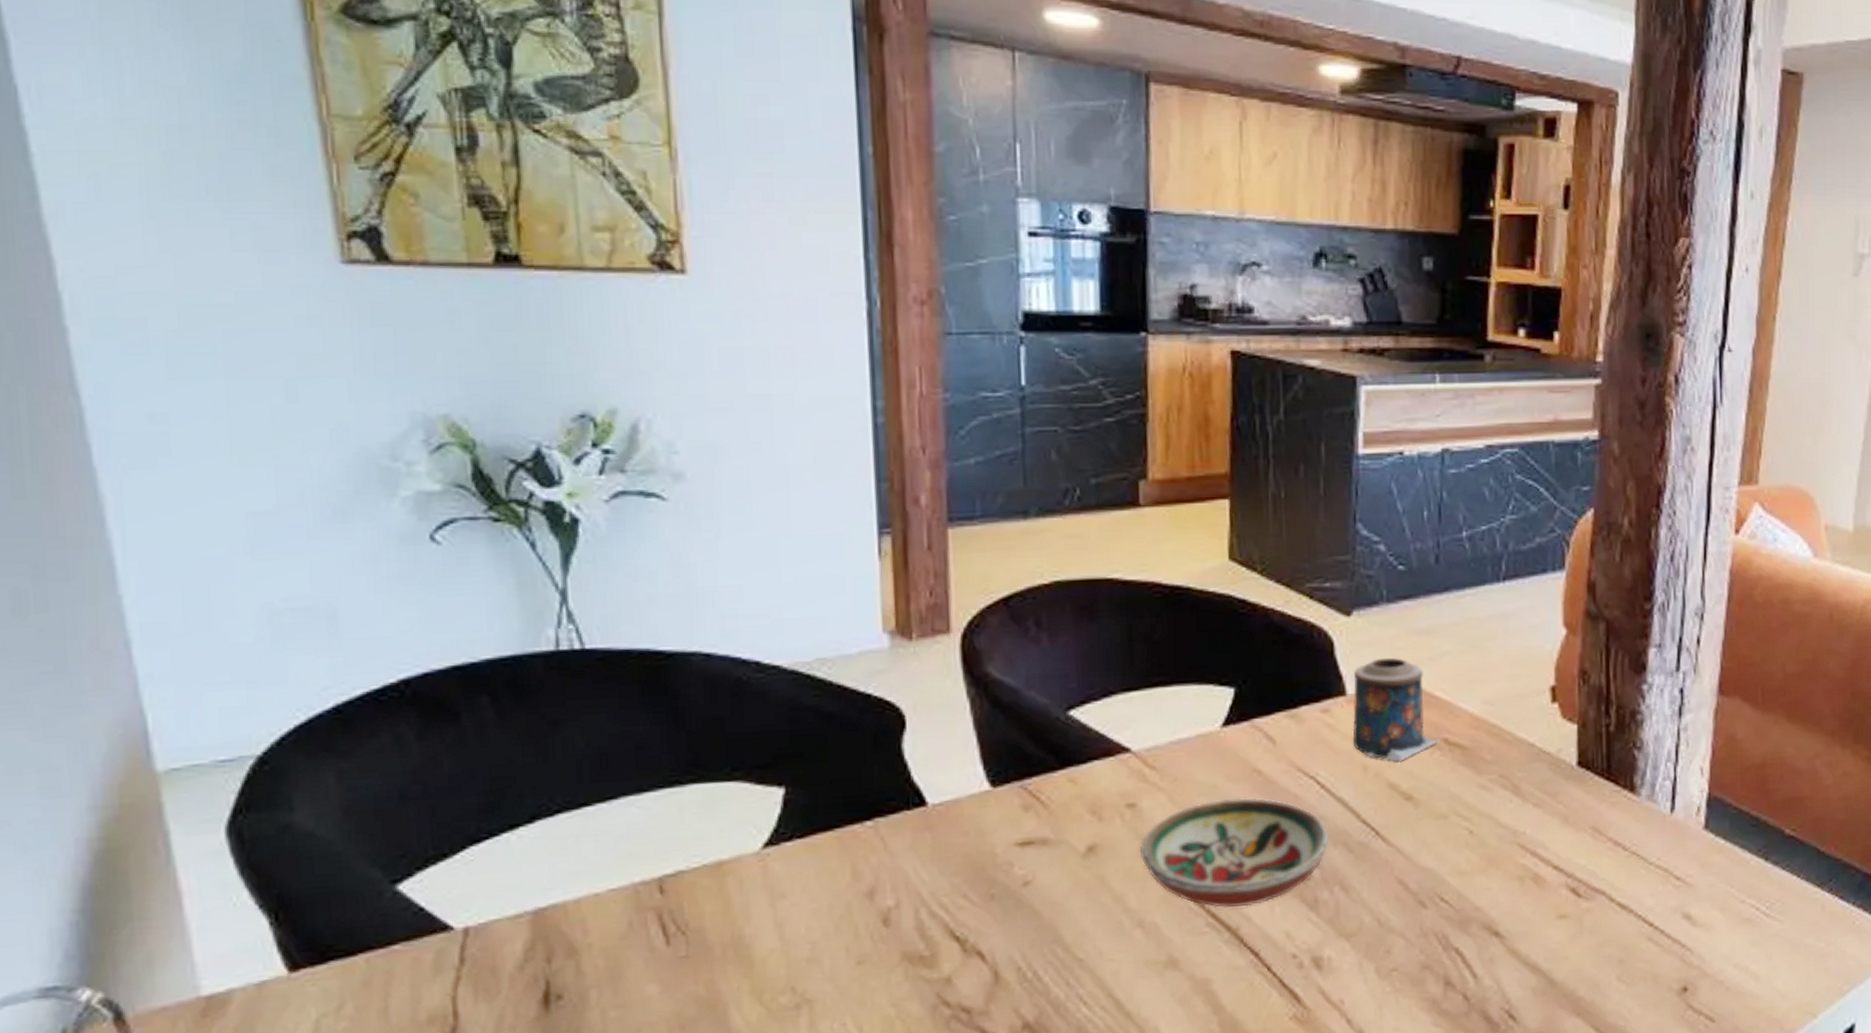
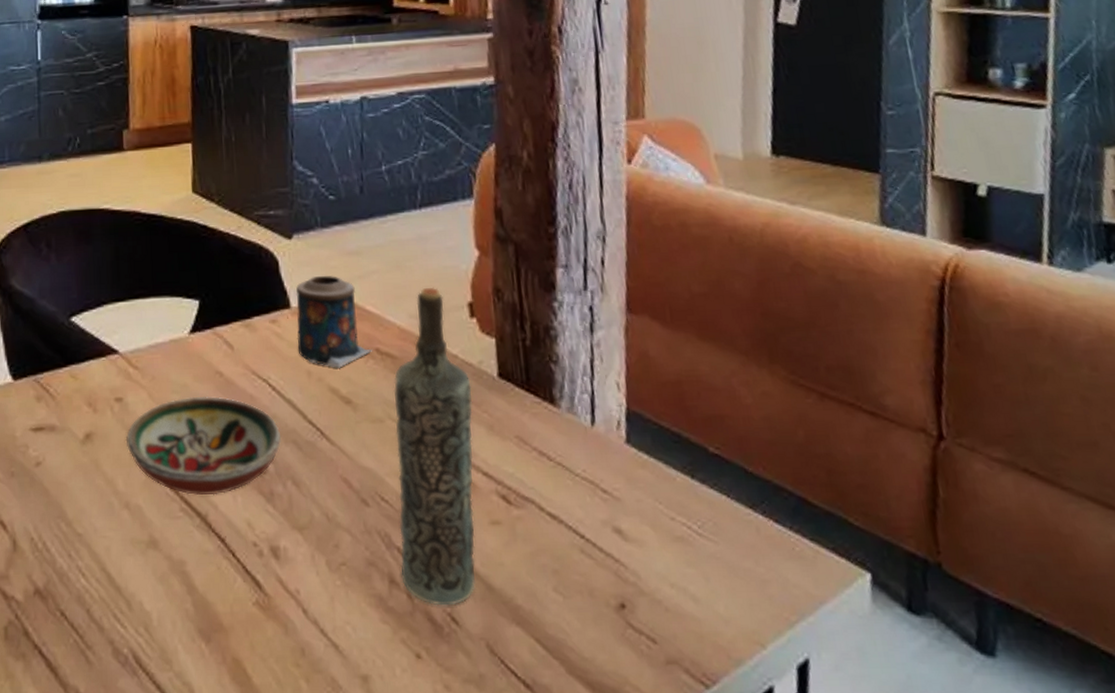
bottle: none [1457,669,1548,1004] -> present [393,287,476,606]

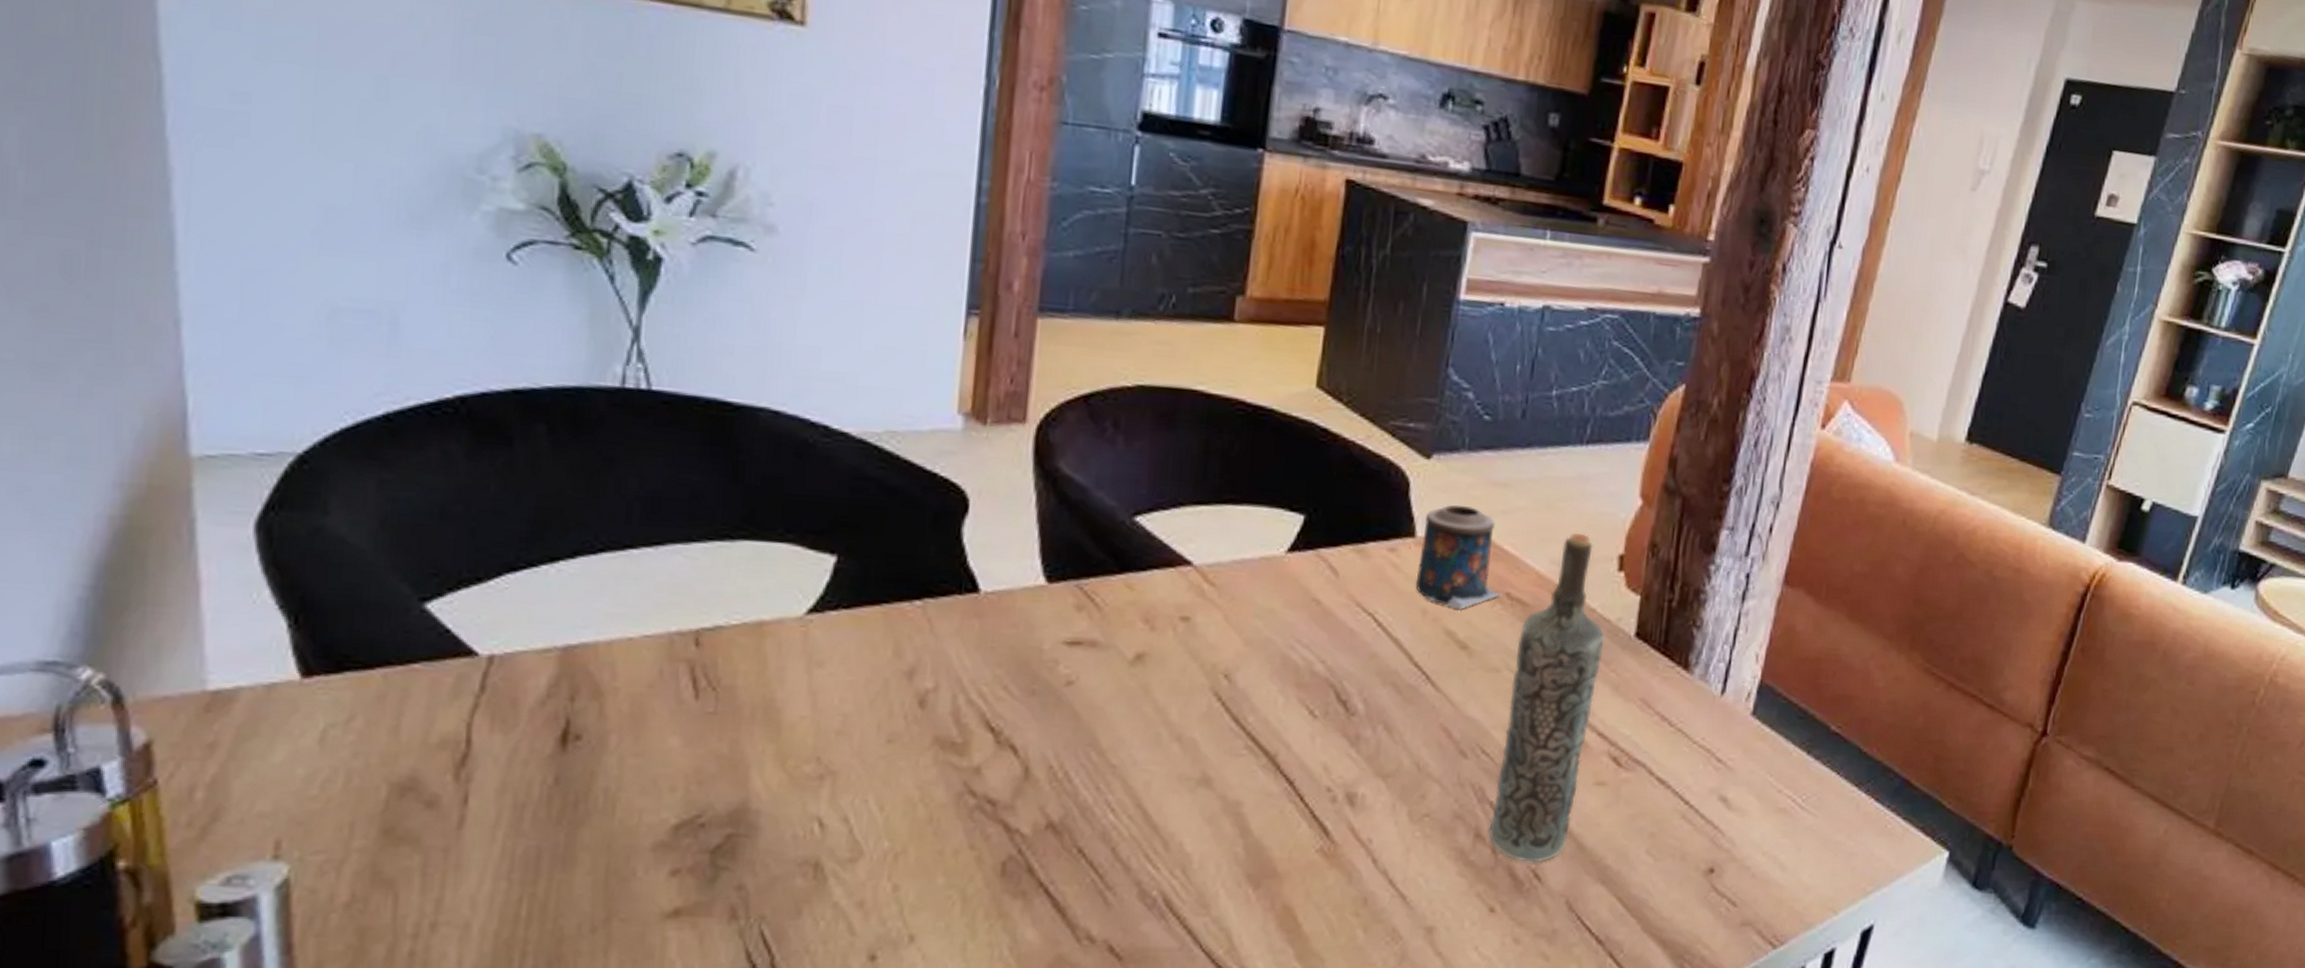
decorative bowl: present [125,396,282,495] -> none [1187,623,1379,735]

